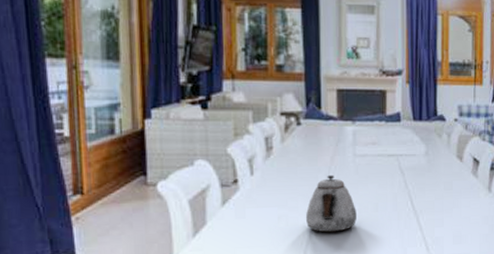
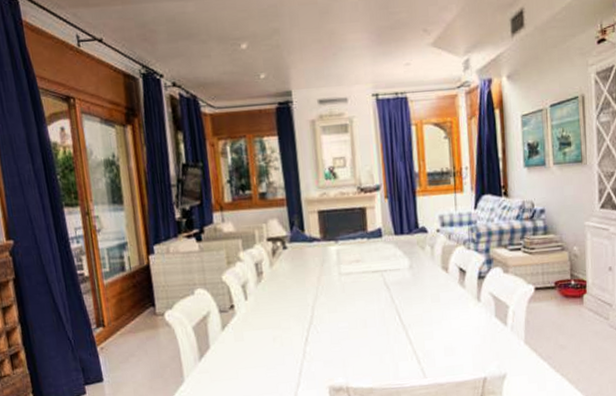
teapot: present [305,174,357,233] -> none [298,294,347,351]

